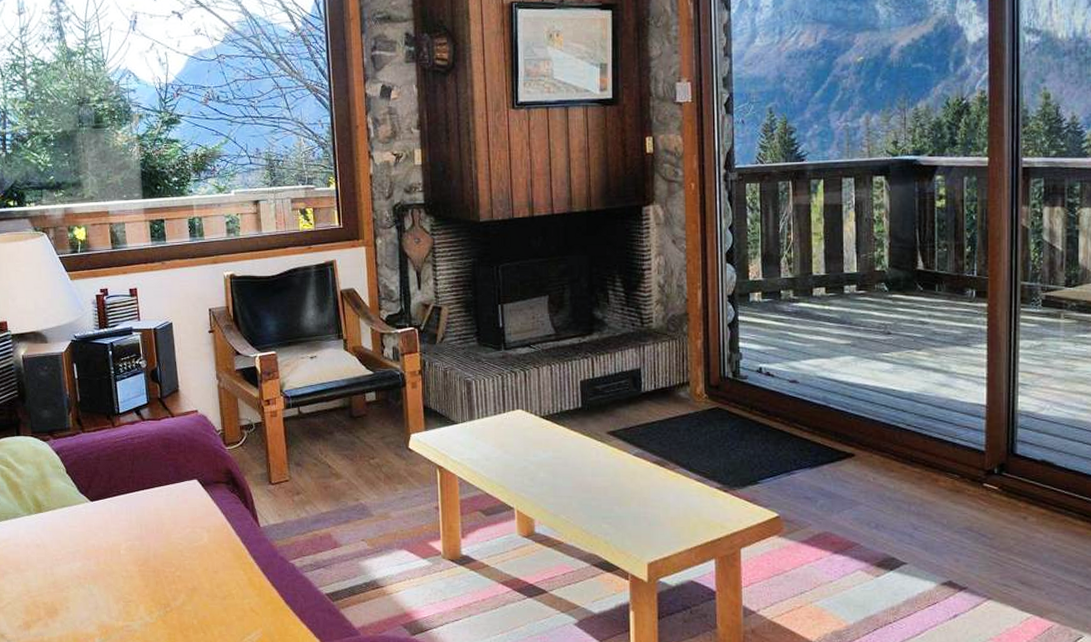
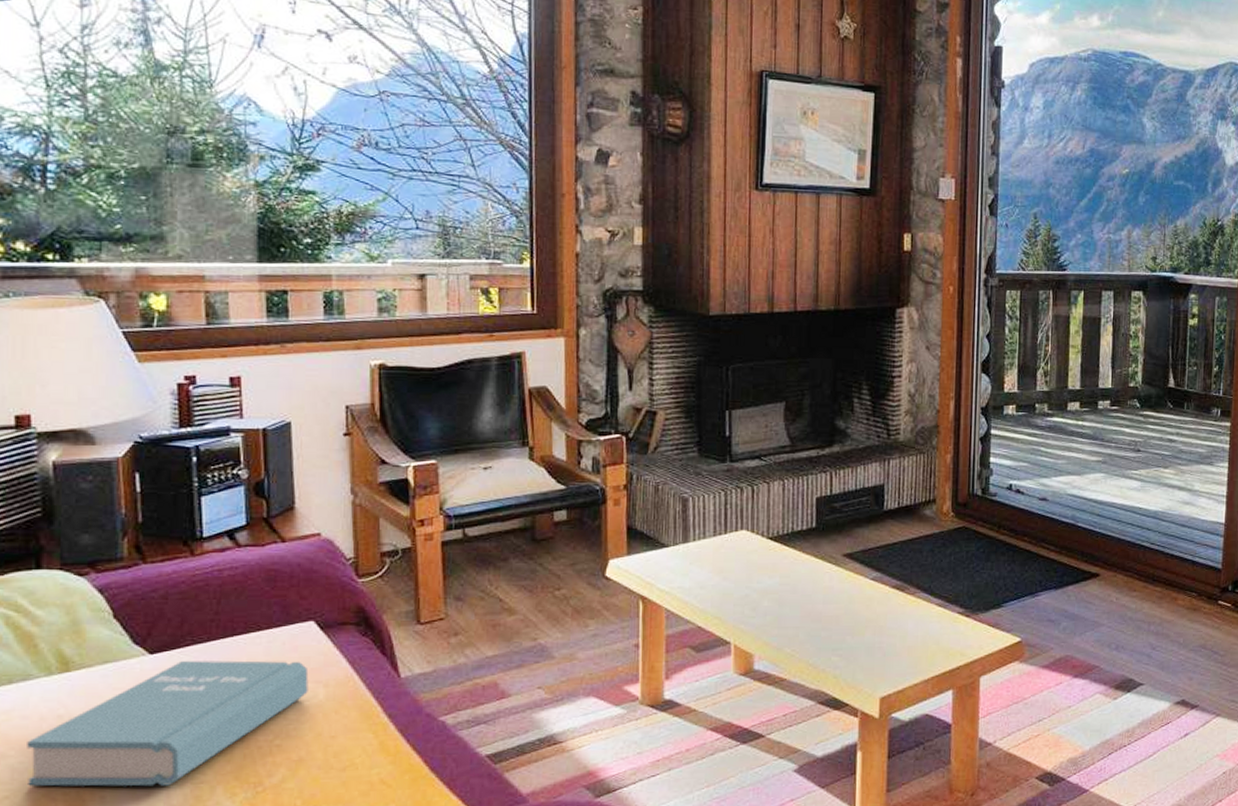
book: none [19,508,197,602] -> present [27,660,309,787]

